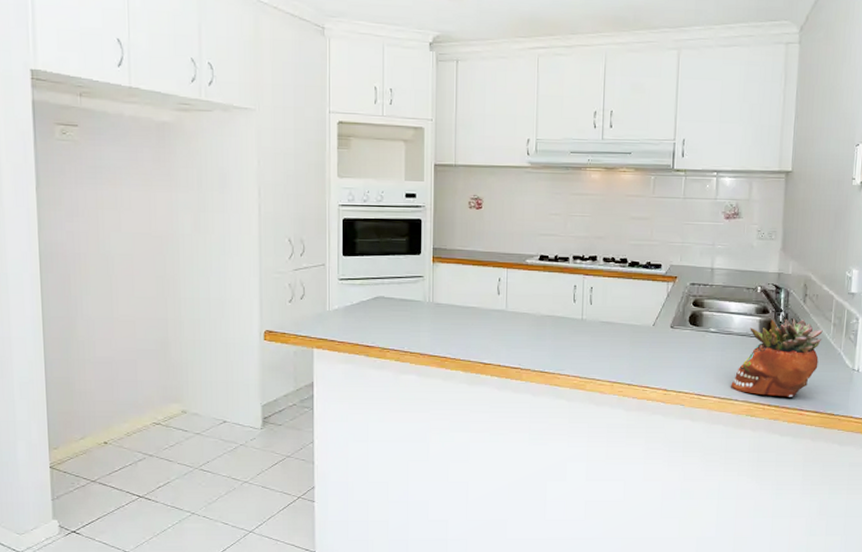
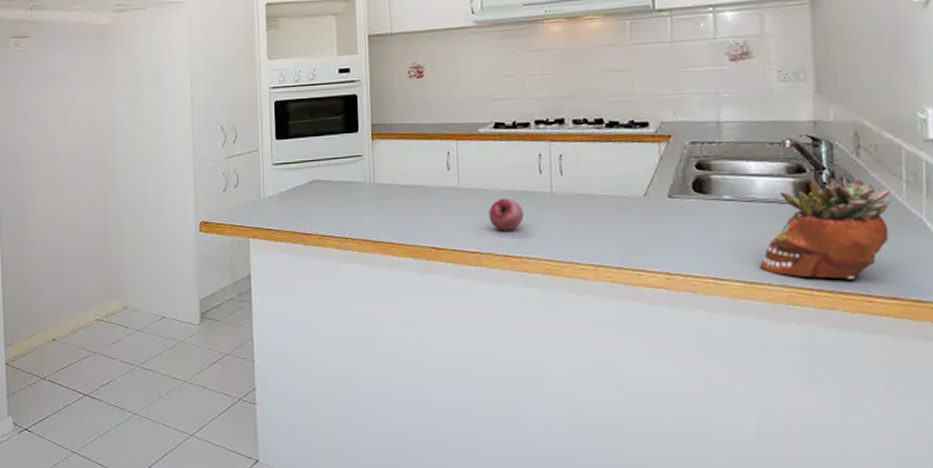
fruit: none [530,322,559,351] -> present [489,198,524,231]

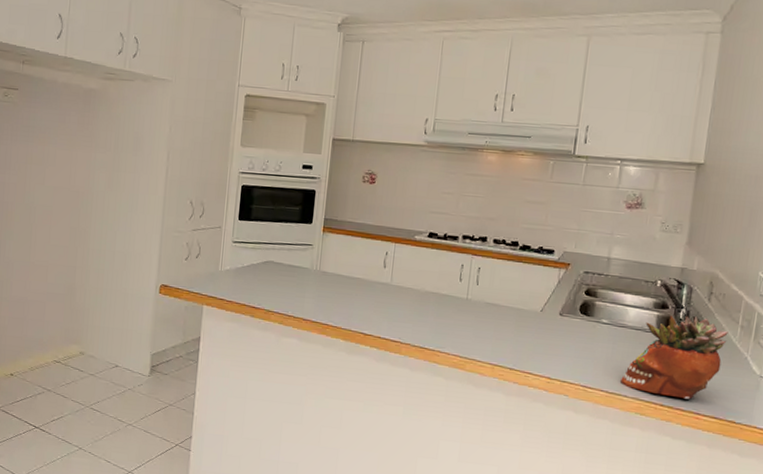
fruit: present [489,198,524,231] -> none [412,298,442,327]

